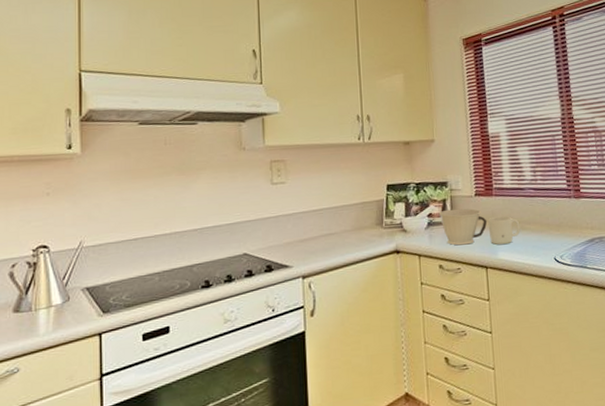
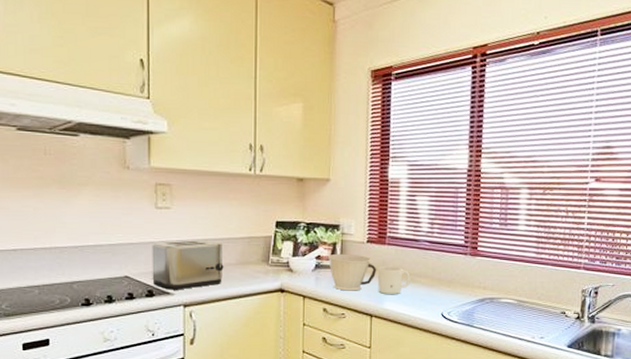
toaster: none [269,209,340,263] -> present [152,239,224,290]

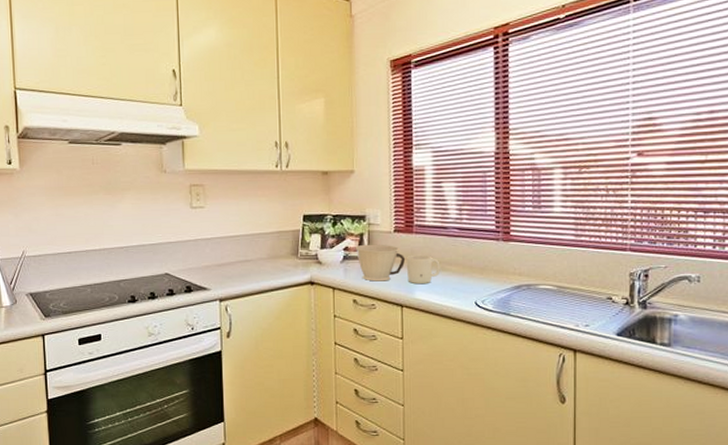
toaster: present [152,239,224,290] -> none [189,235,255,285]

